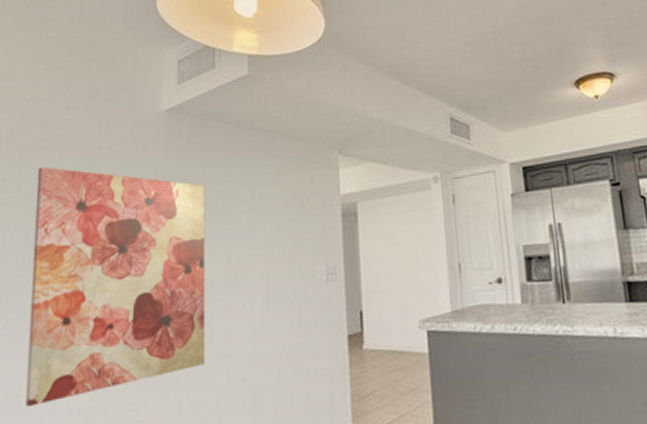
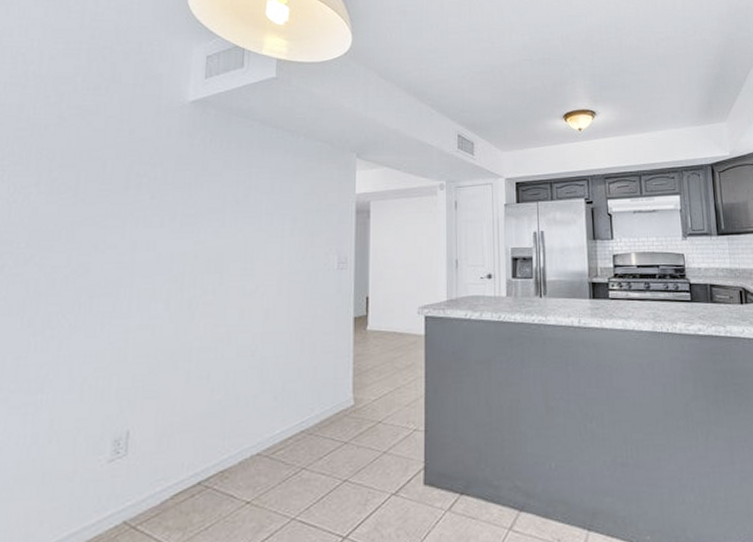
wall art: present [25,166,206,408] -> none [24,143,227,376]

